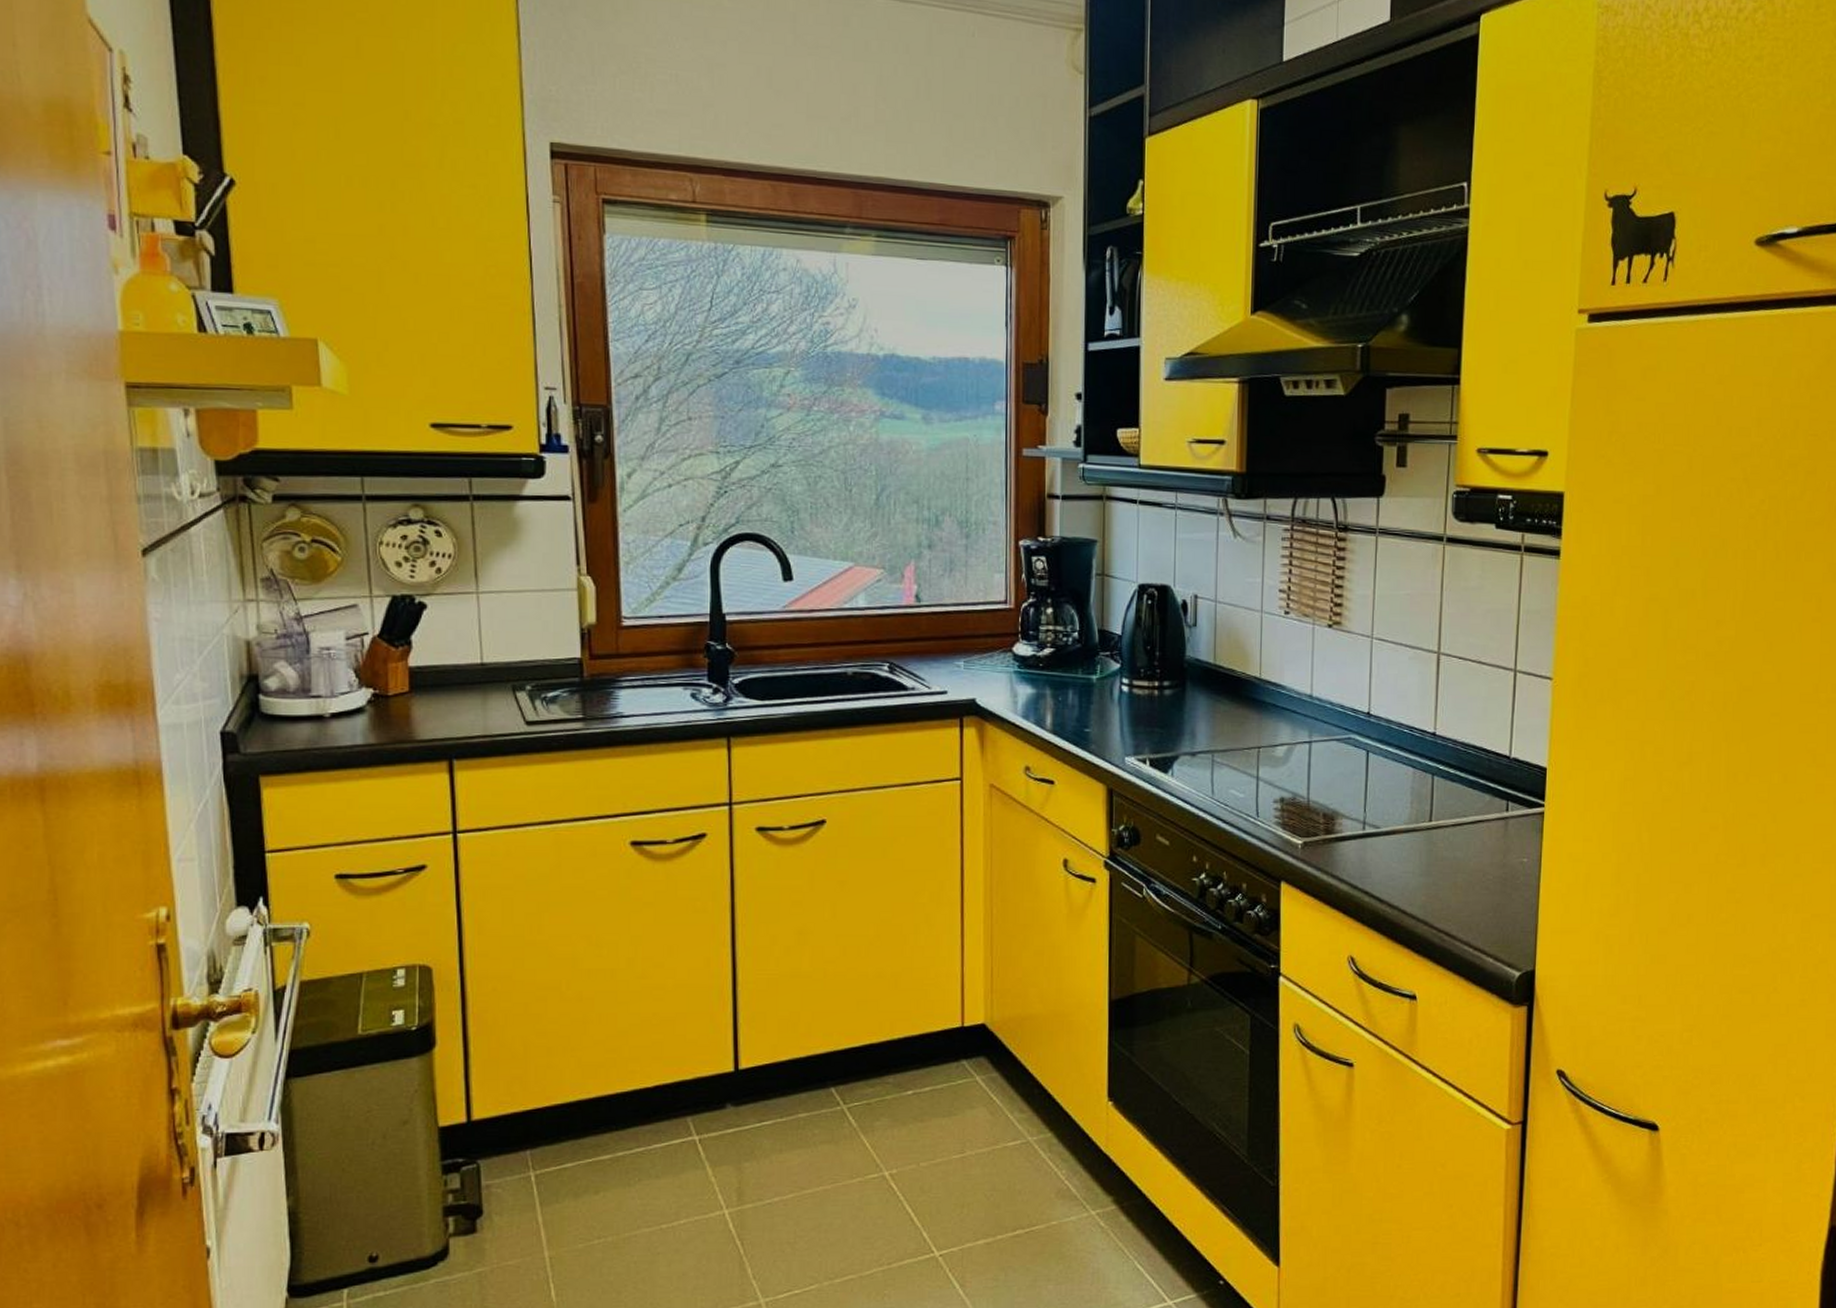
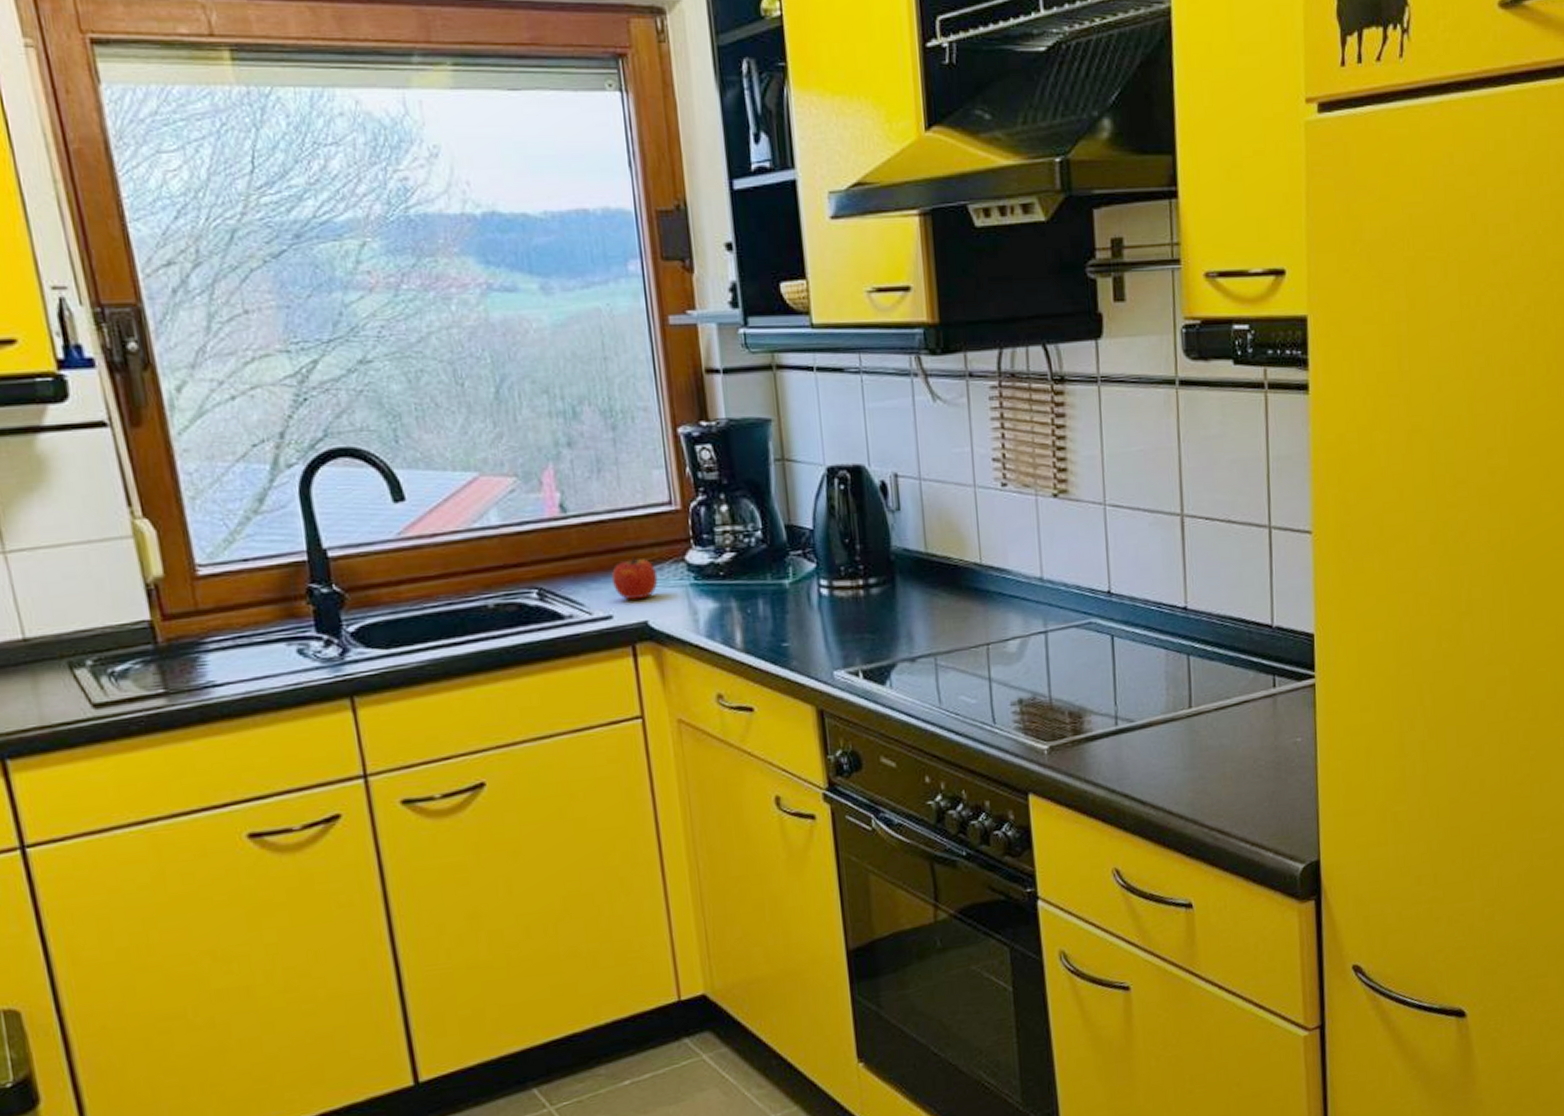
fruit: none [951,642,988,680] -> present [612,554,658,600]

